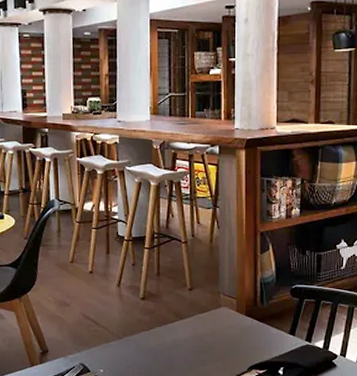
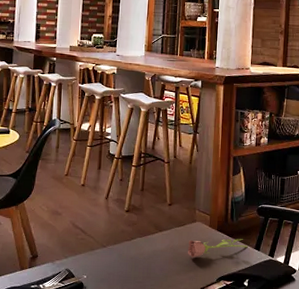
flower: none [213,324,281,346] -> present [187,239,248,258]

